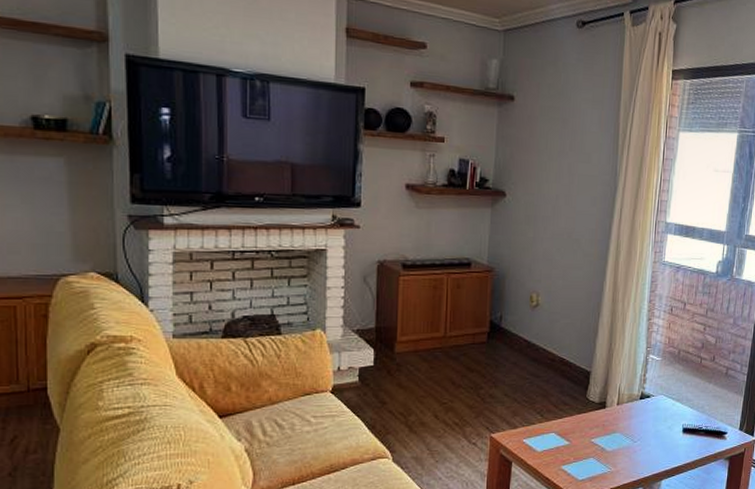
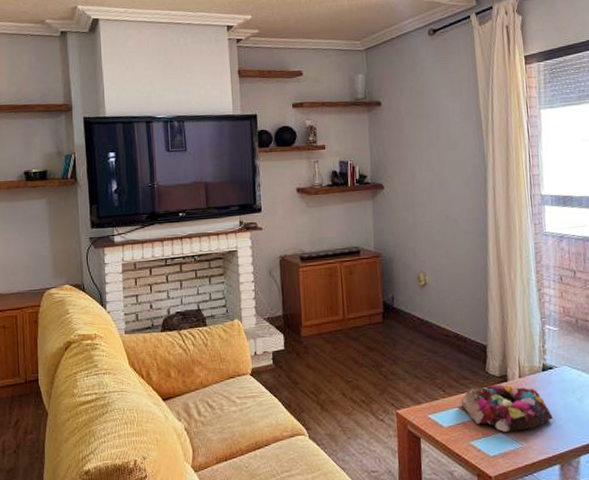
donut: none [557,410,643,457] -> present [461,384,553,432]

